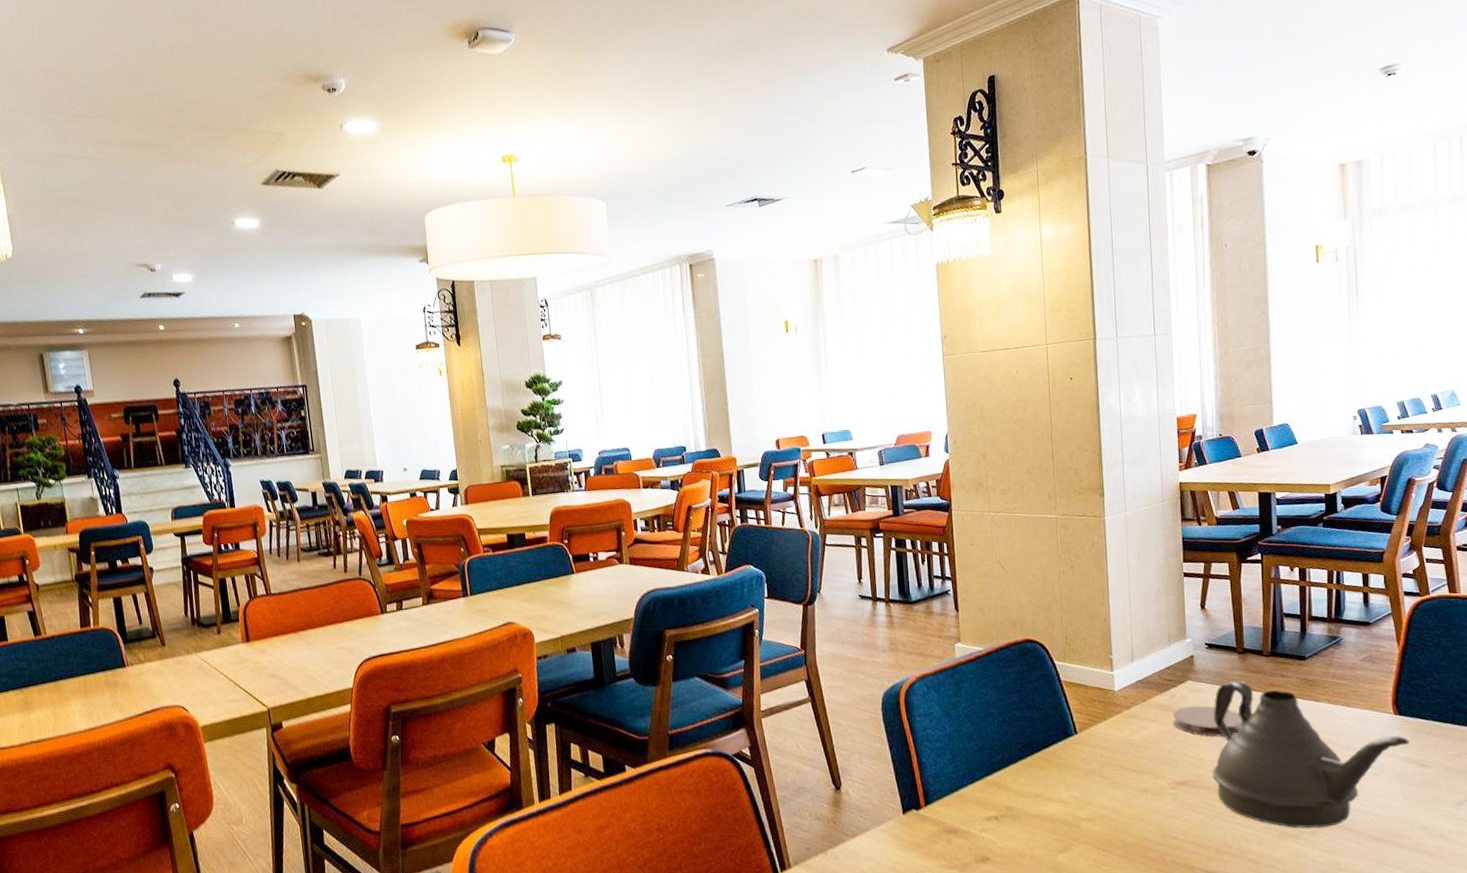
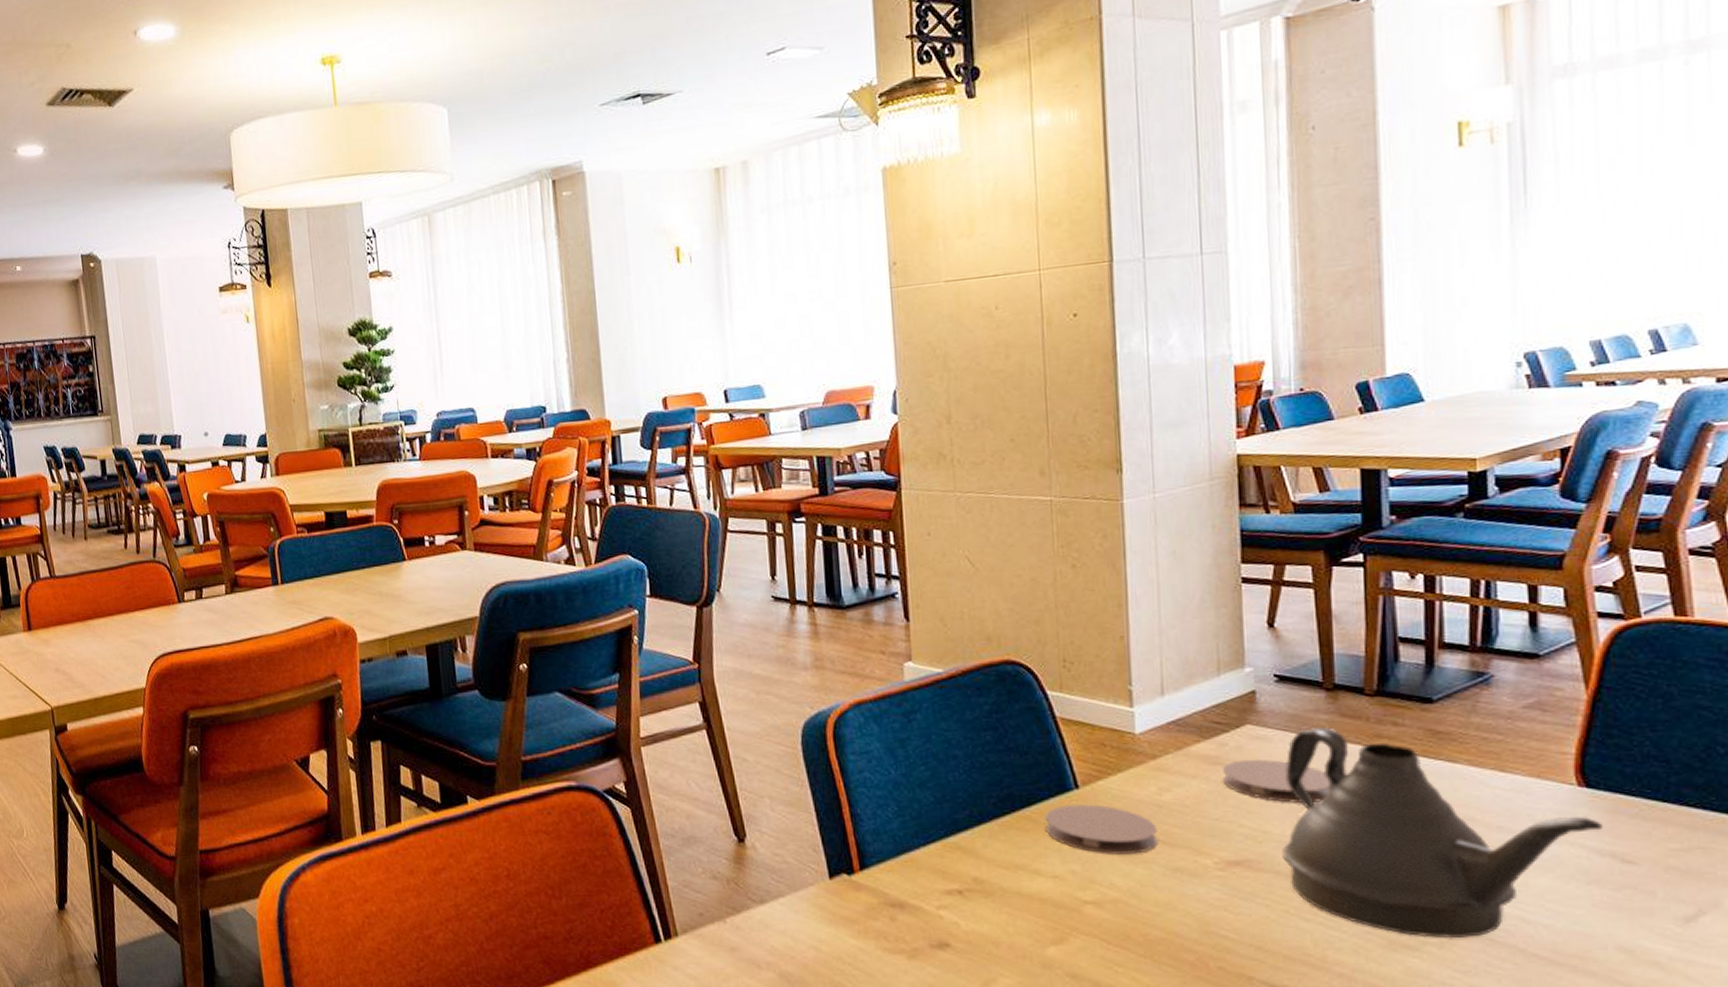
coaster: none [1054,745,1131,782] -> present [1045,804,1158,854]

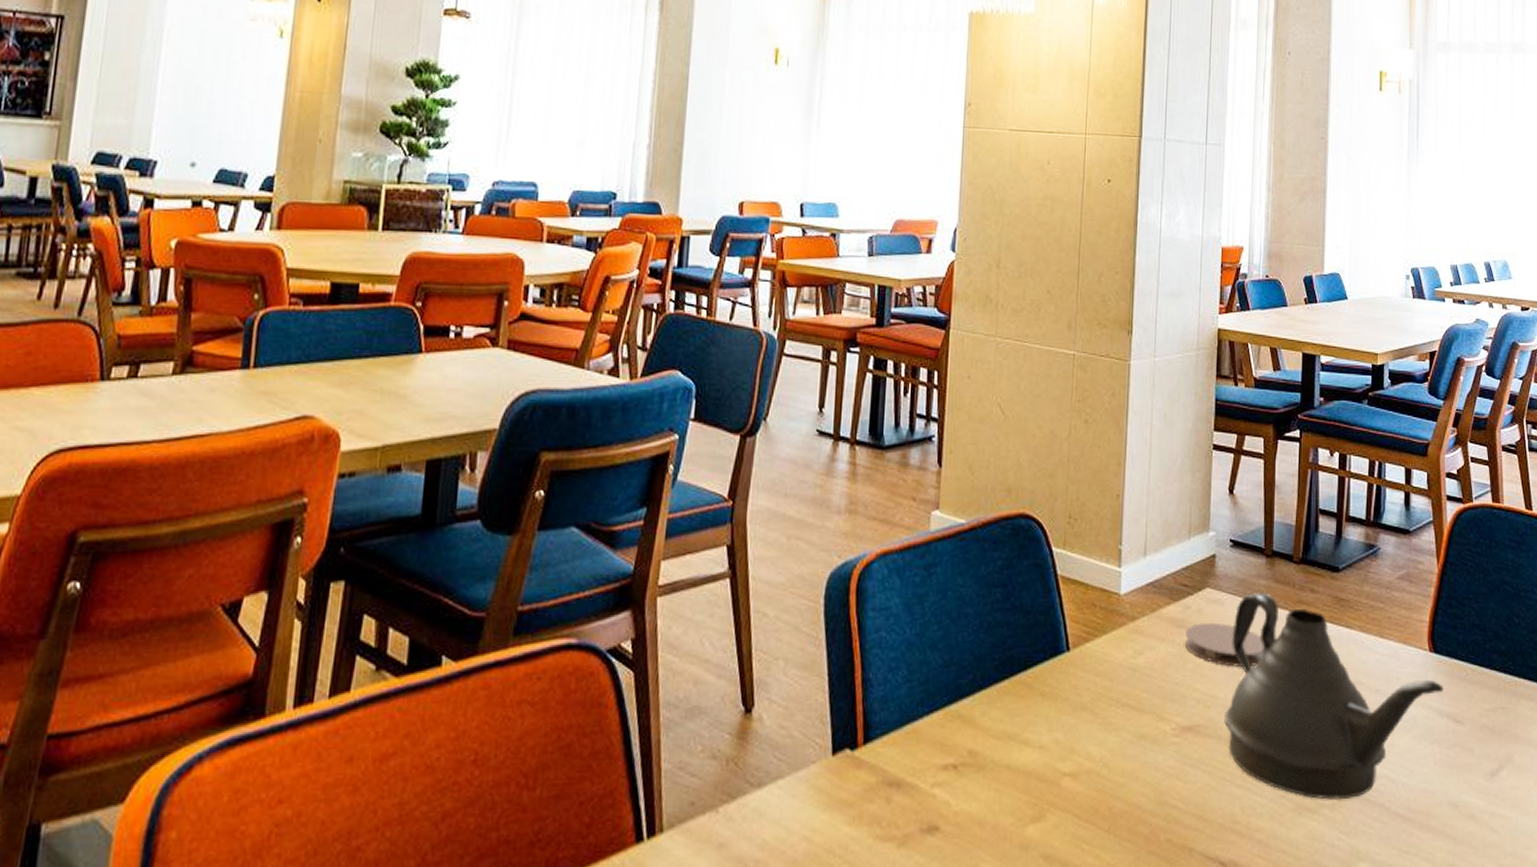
coaster: present [1045,804,1158,854] -> none [1038,668,1130,722]

